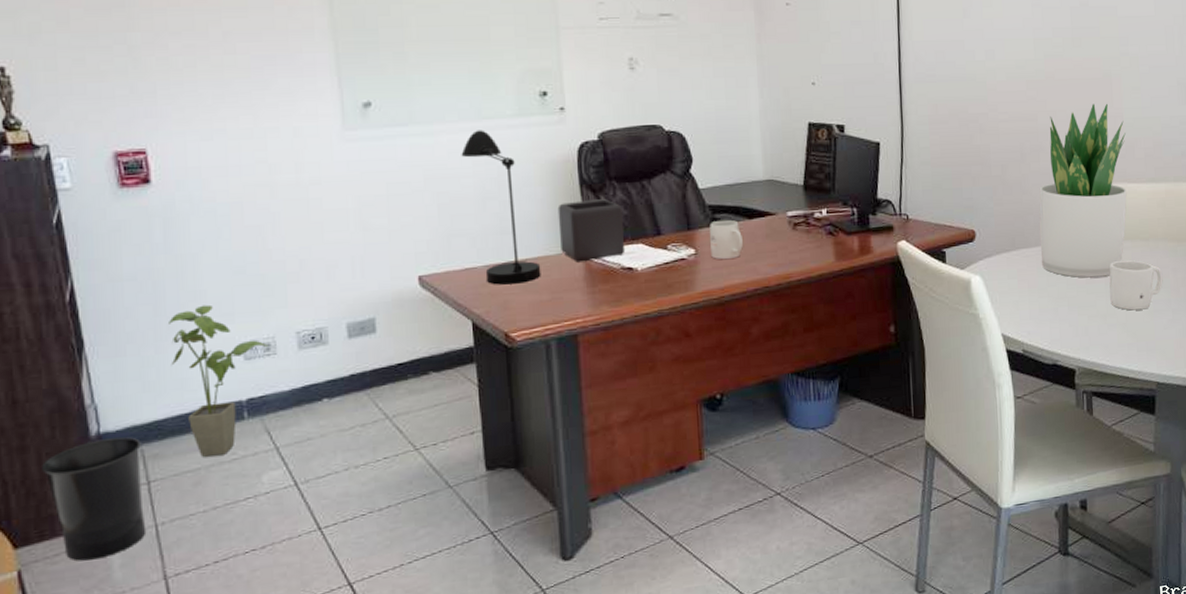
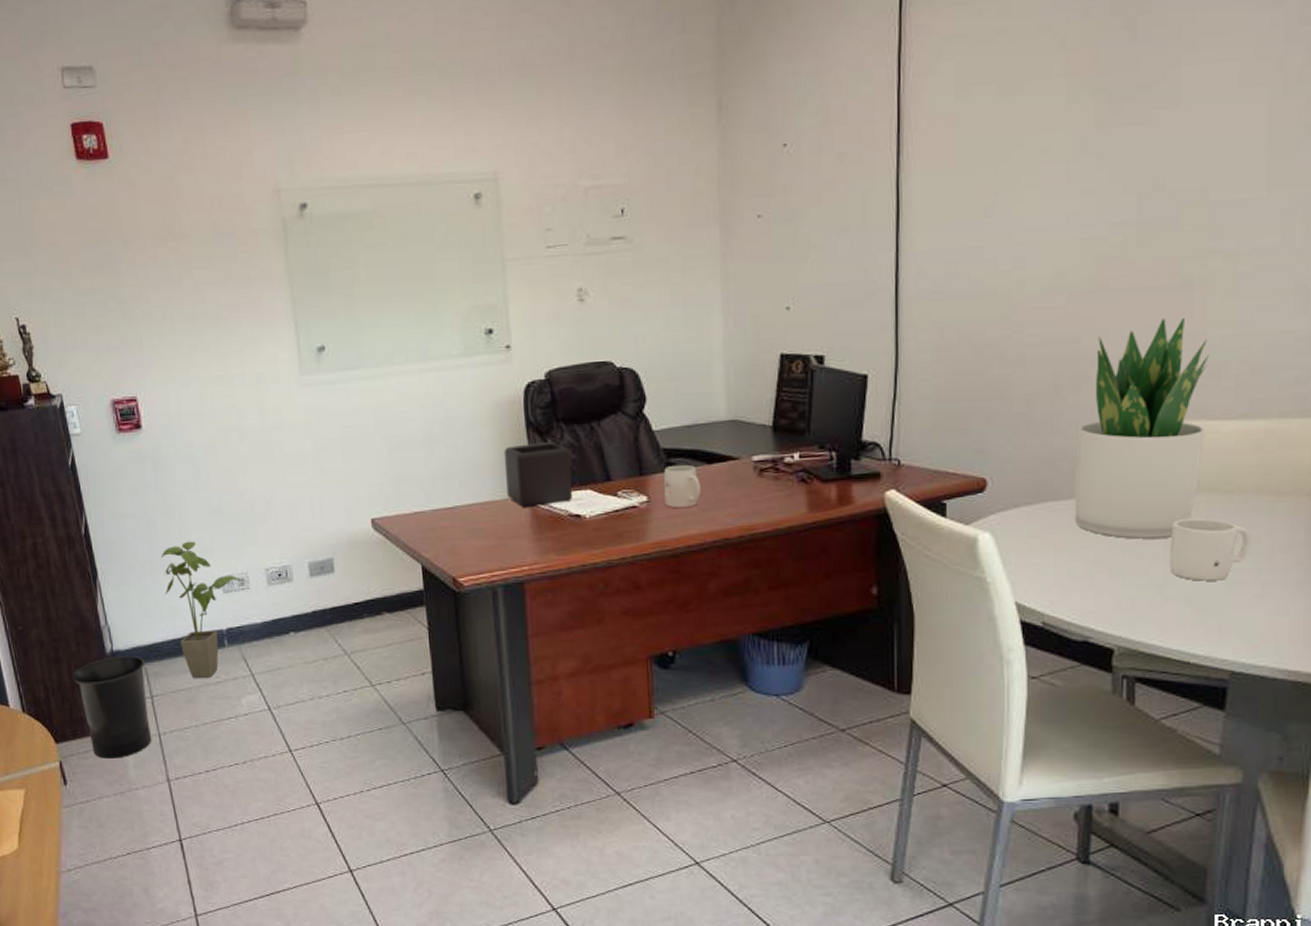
desk lamp: present [461,130,541,285] -> none [409,371,488,529]

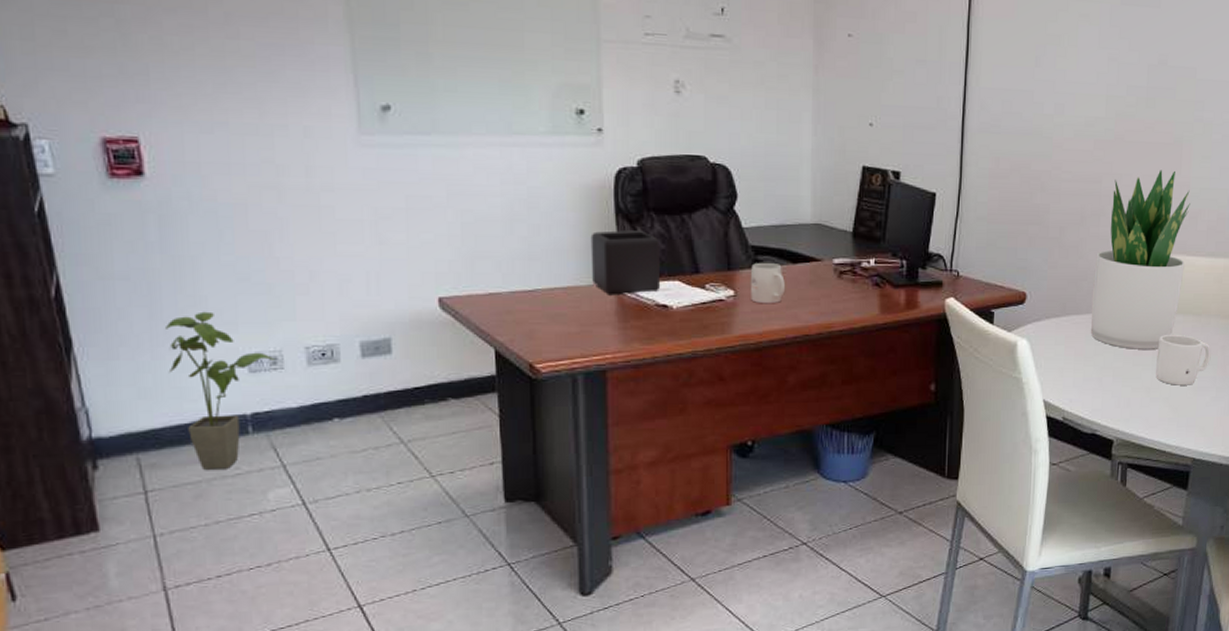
waste bin: present [72,656,152,759] -> none [29,444,144,567]

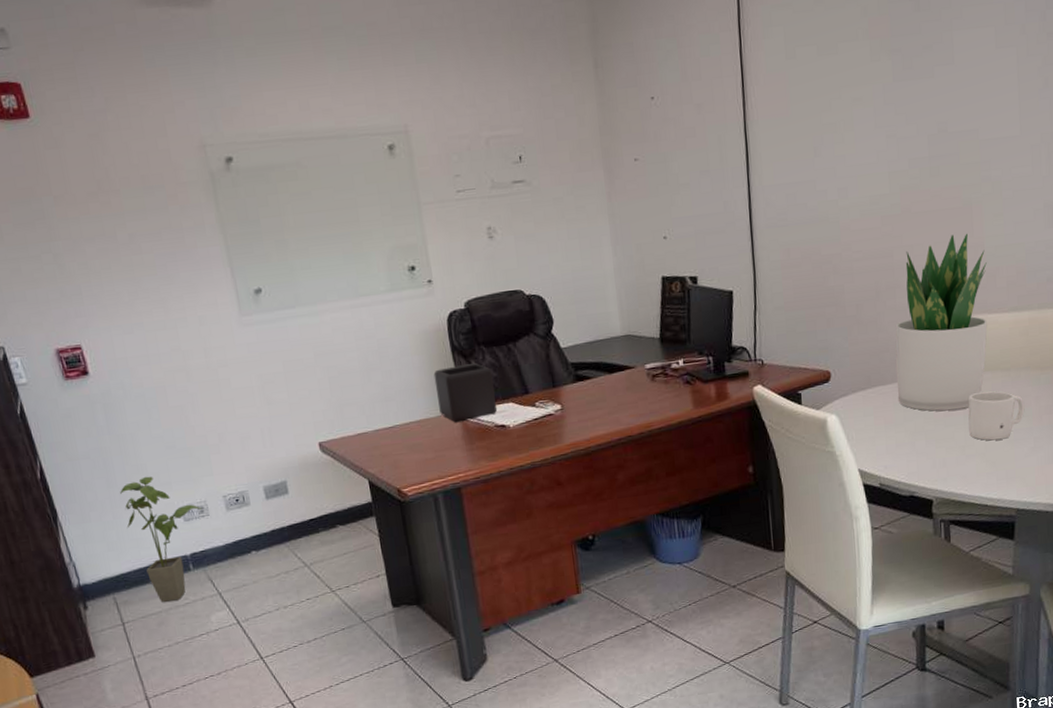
mug: present [750,262,785,304] -> none [572,375,605,414]

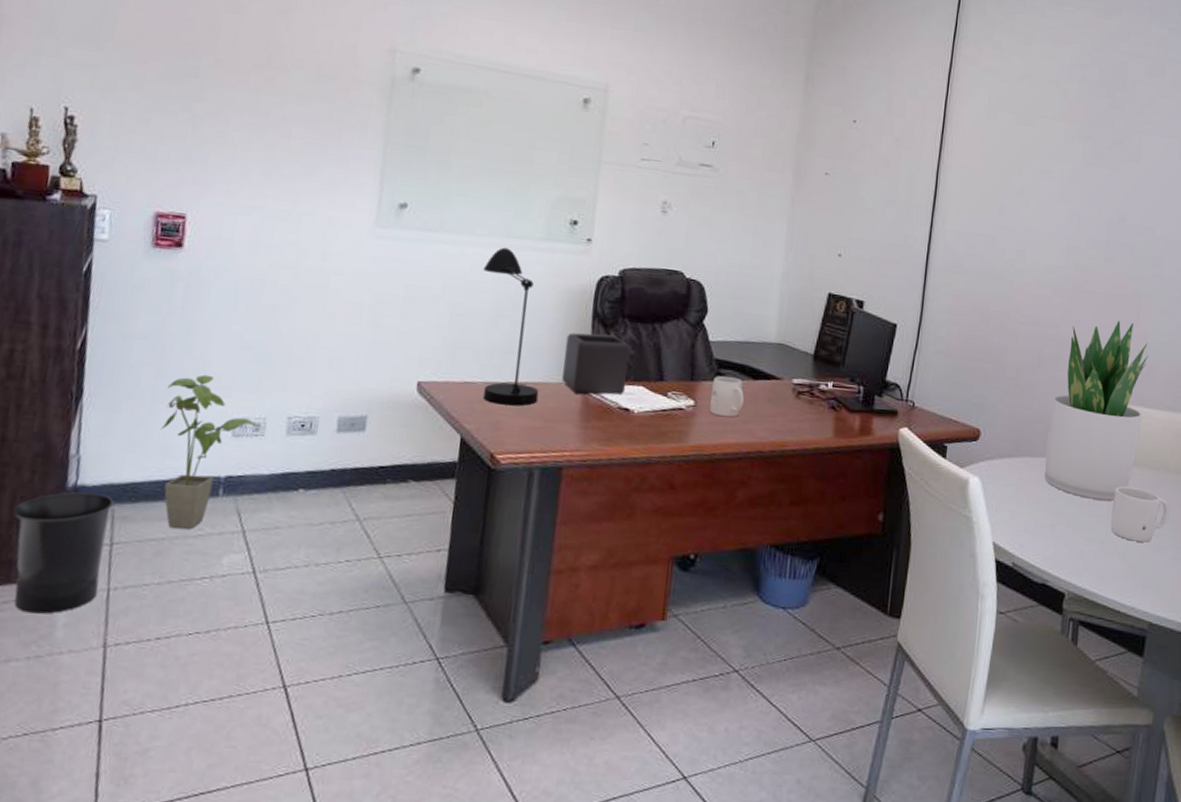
waste bin: none [41,588,128,686] -> present [13,492,114,614]
desk lamp: none [344,306,425,447] -> present [483,247,539,406]
mug: none [572,375,605,414] -> present [709,375,744,418]

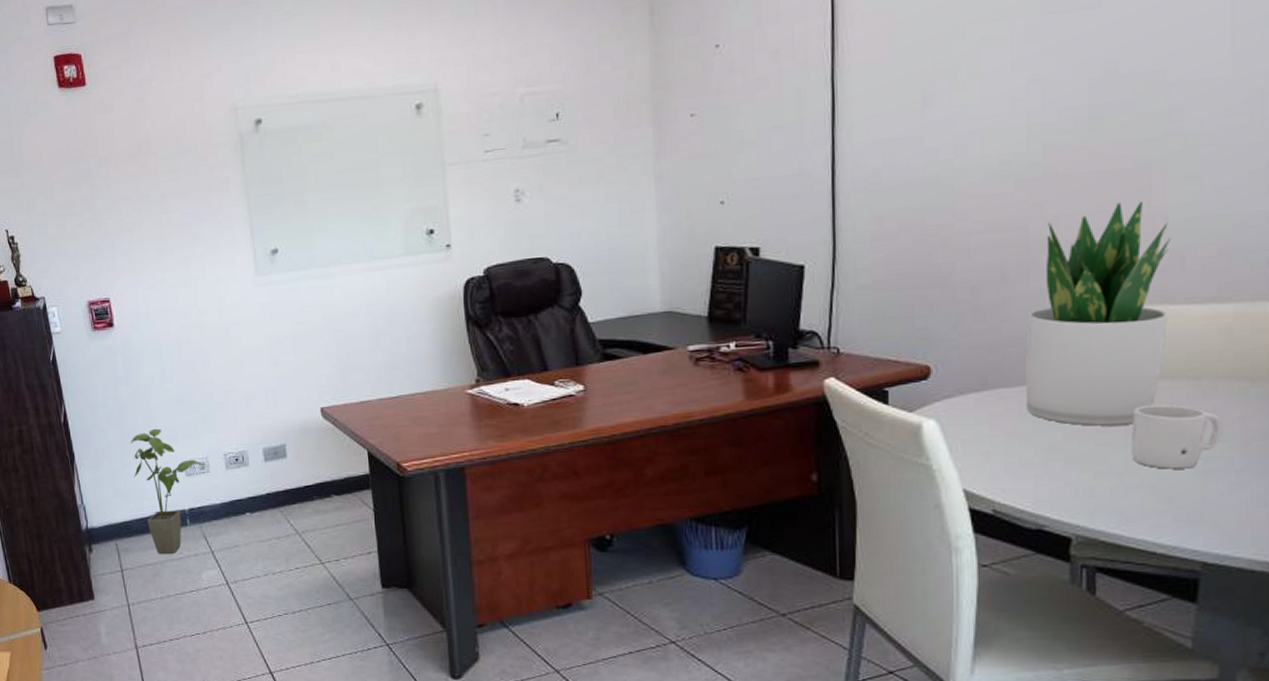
waste bin: present [13,492,114,614] -> none [52,533,122,626]
desk lamp: present [483,247,539,406] -> none [355,270,430,418]
desk organizer: present [562,332,630,396] -> none [445,334,512,397]
mug: present [709,375,744,418] -> none [599,354,637,397]

